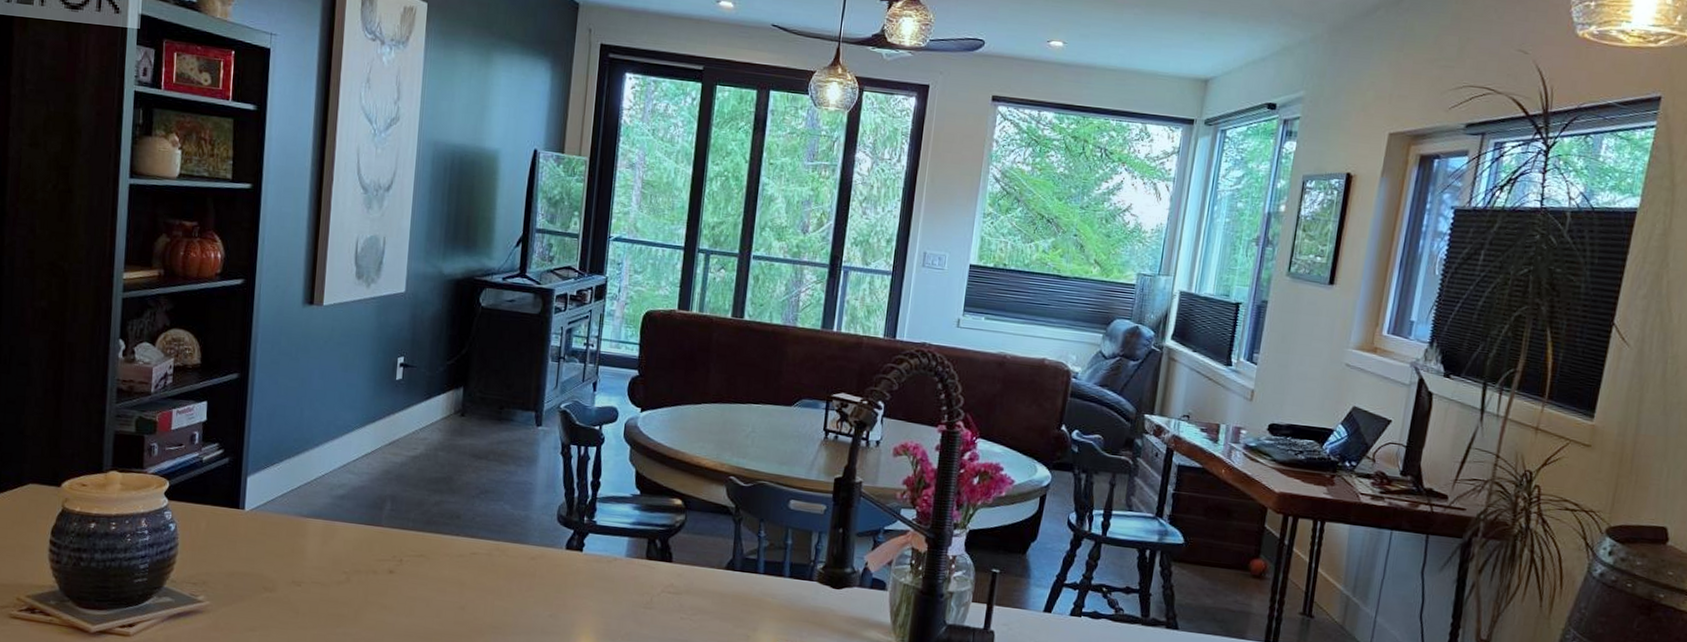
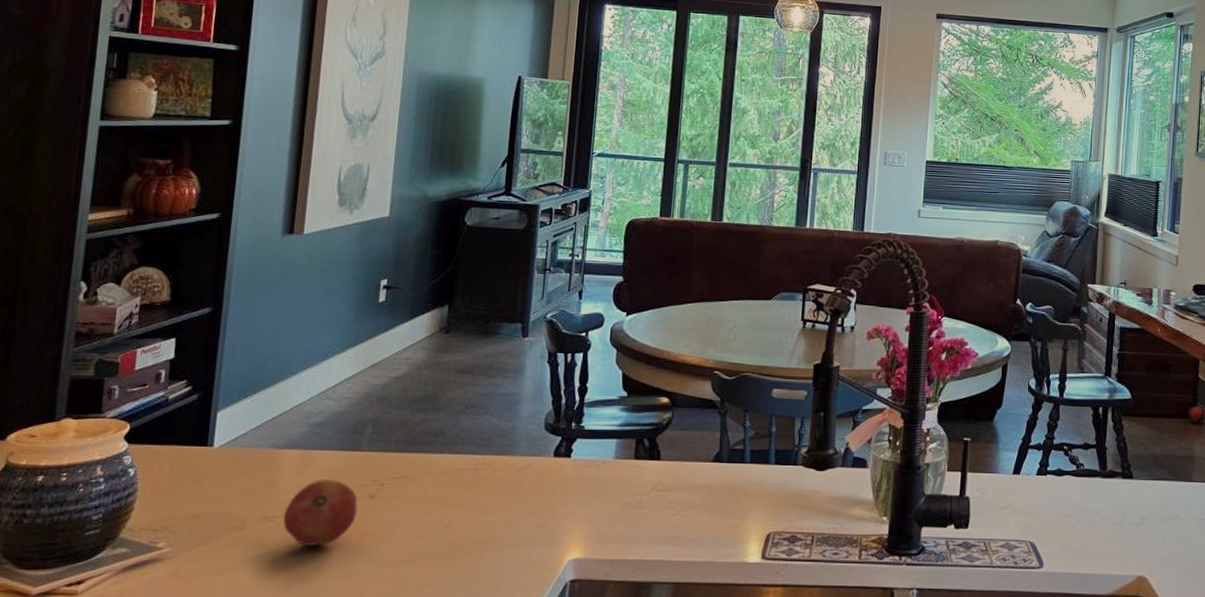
fruit: none [310,550,379,614] -> present [283,479,358,546]

